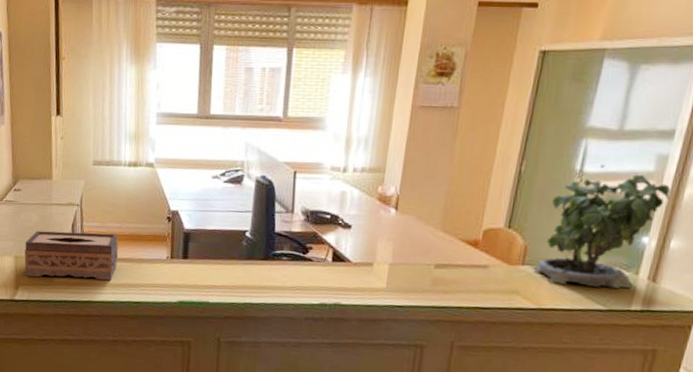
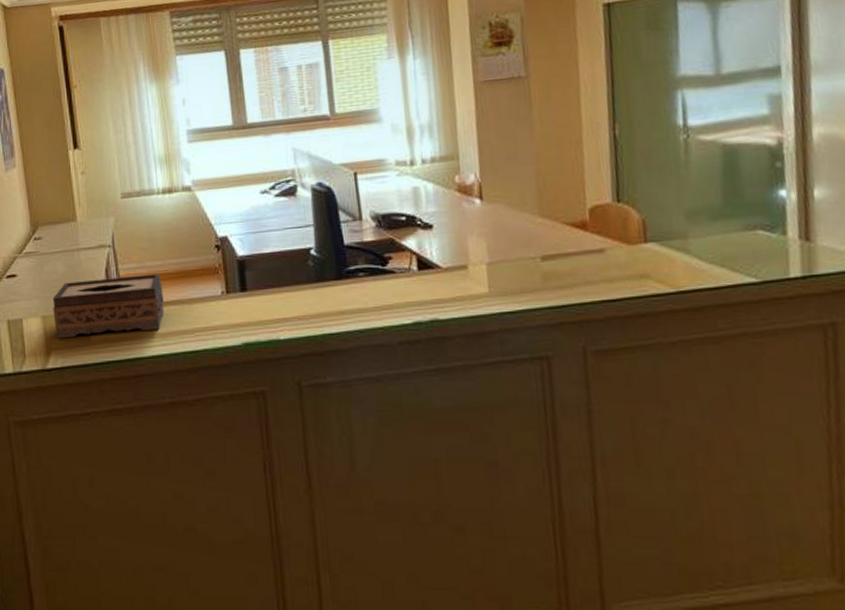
potted plant: present [533,164,671,289] -> none [659,114,797,259]

